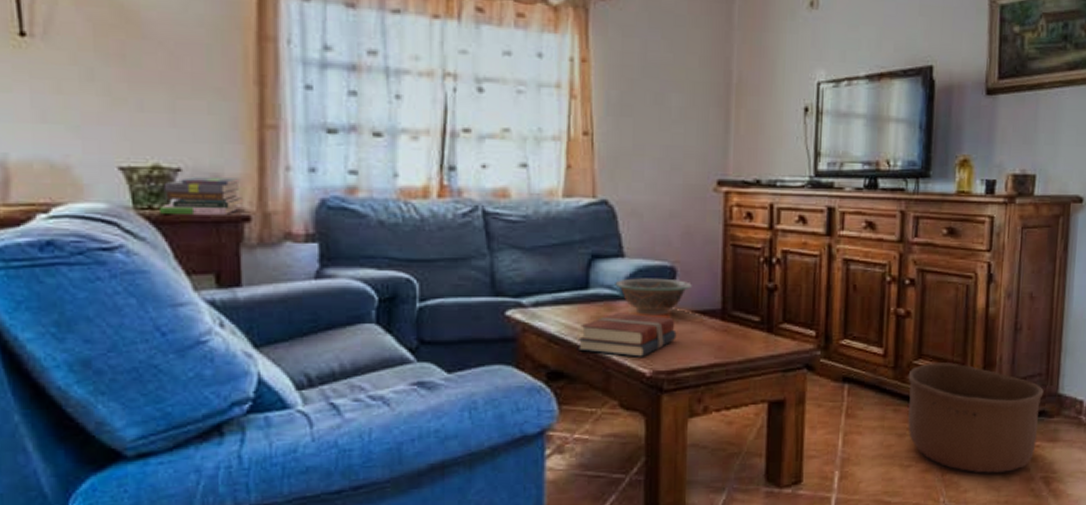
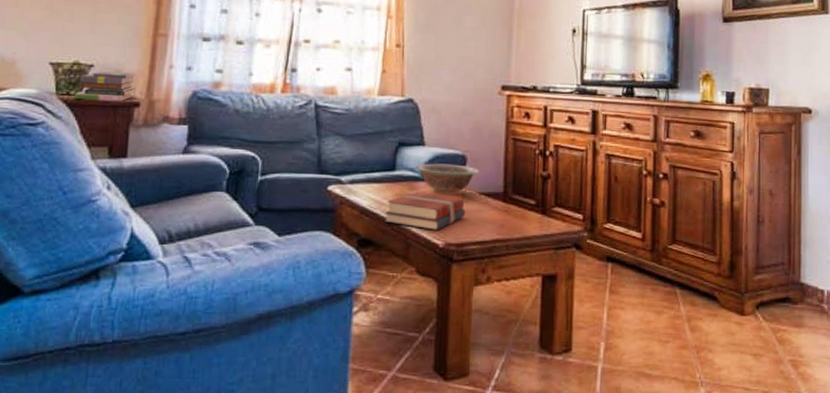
basket: present [908,362,1044,473] -> none [664,248,787,353]

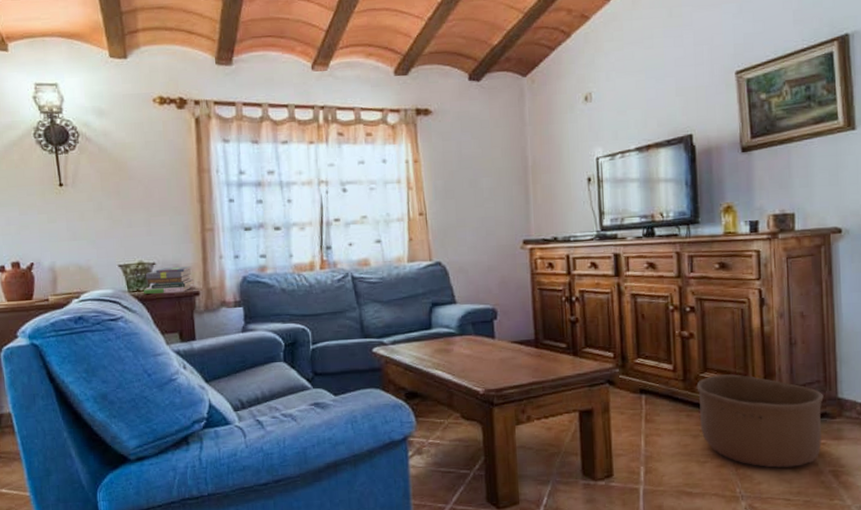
books: present [383,191,466,231] -> none [426,345,501,379]
decorative bowl: present [416,163,479,196] -> none [451,318,510,347]
basket: none [664,248,787,353] -> present [696,374,824,468]

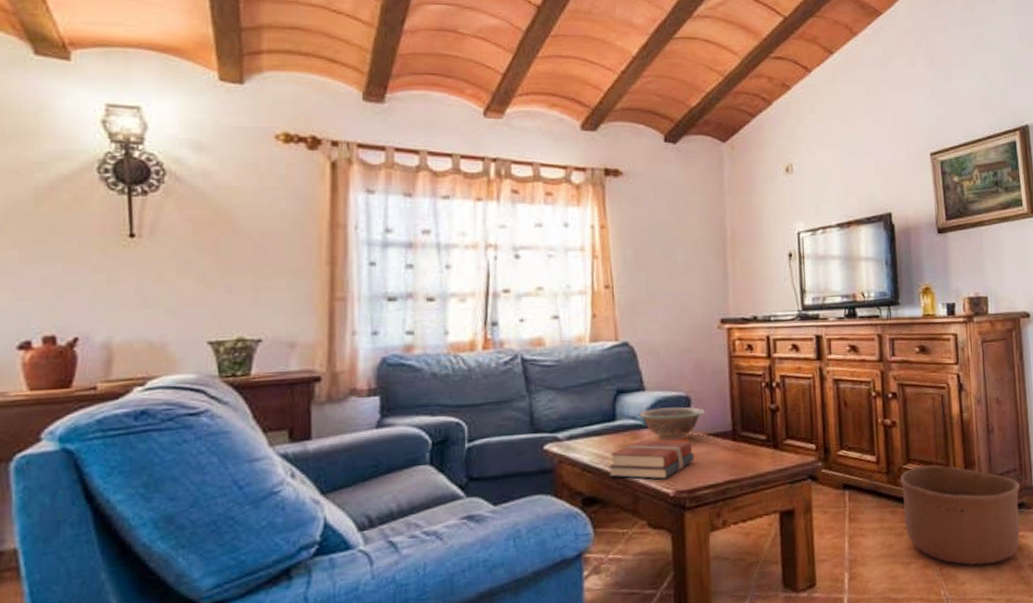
books: present [143,266,195,295] -> none [240,344,316,381]
books: none [426,345,501,379] -> present [607,439,695,480]
decorative bowl: none [451,318,510,347] -> present [638,407,705,441]

